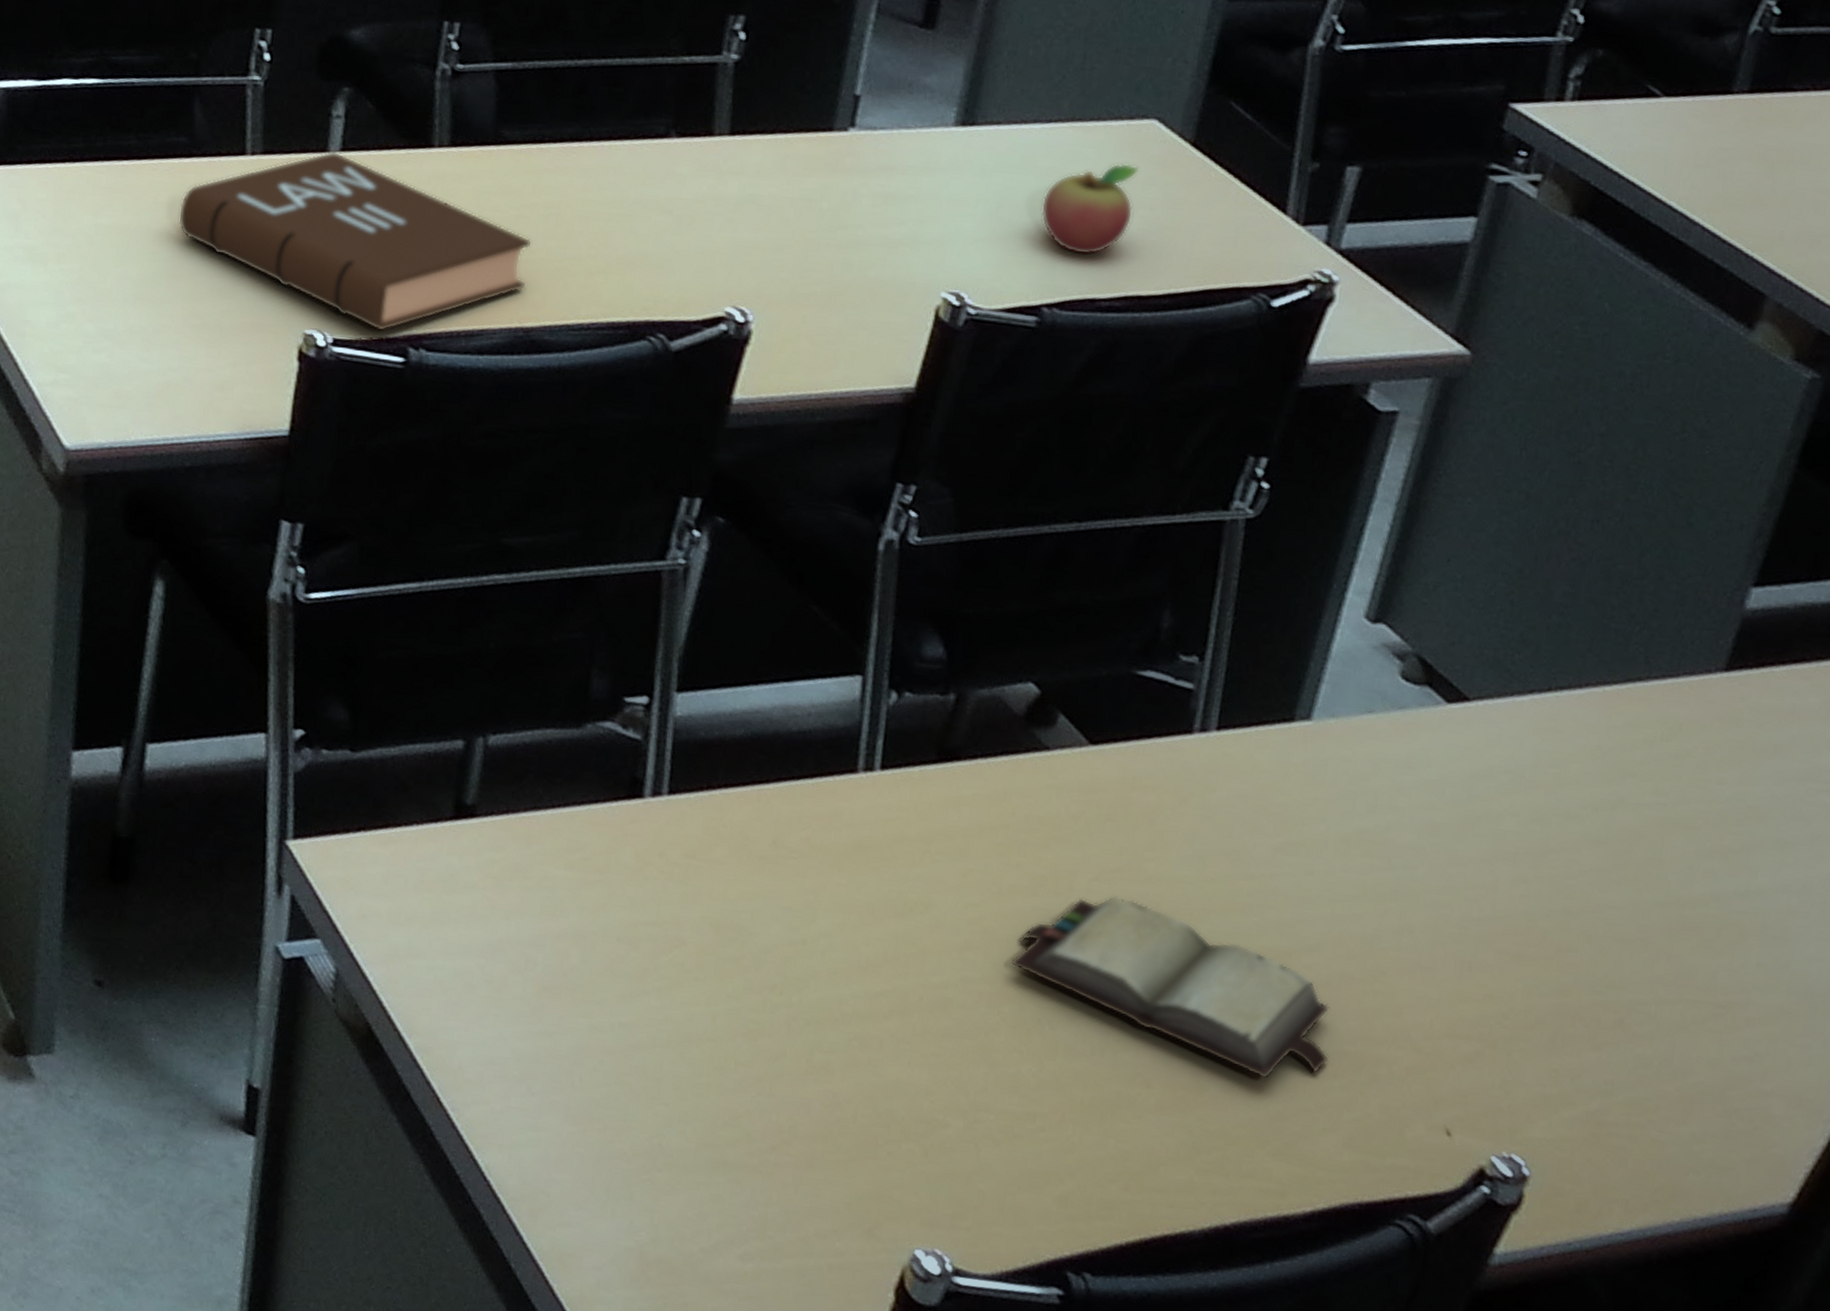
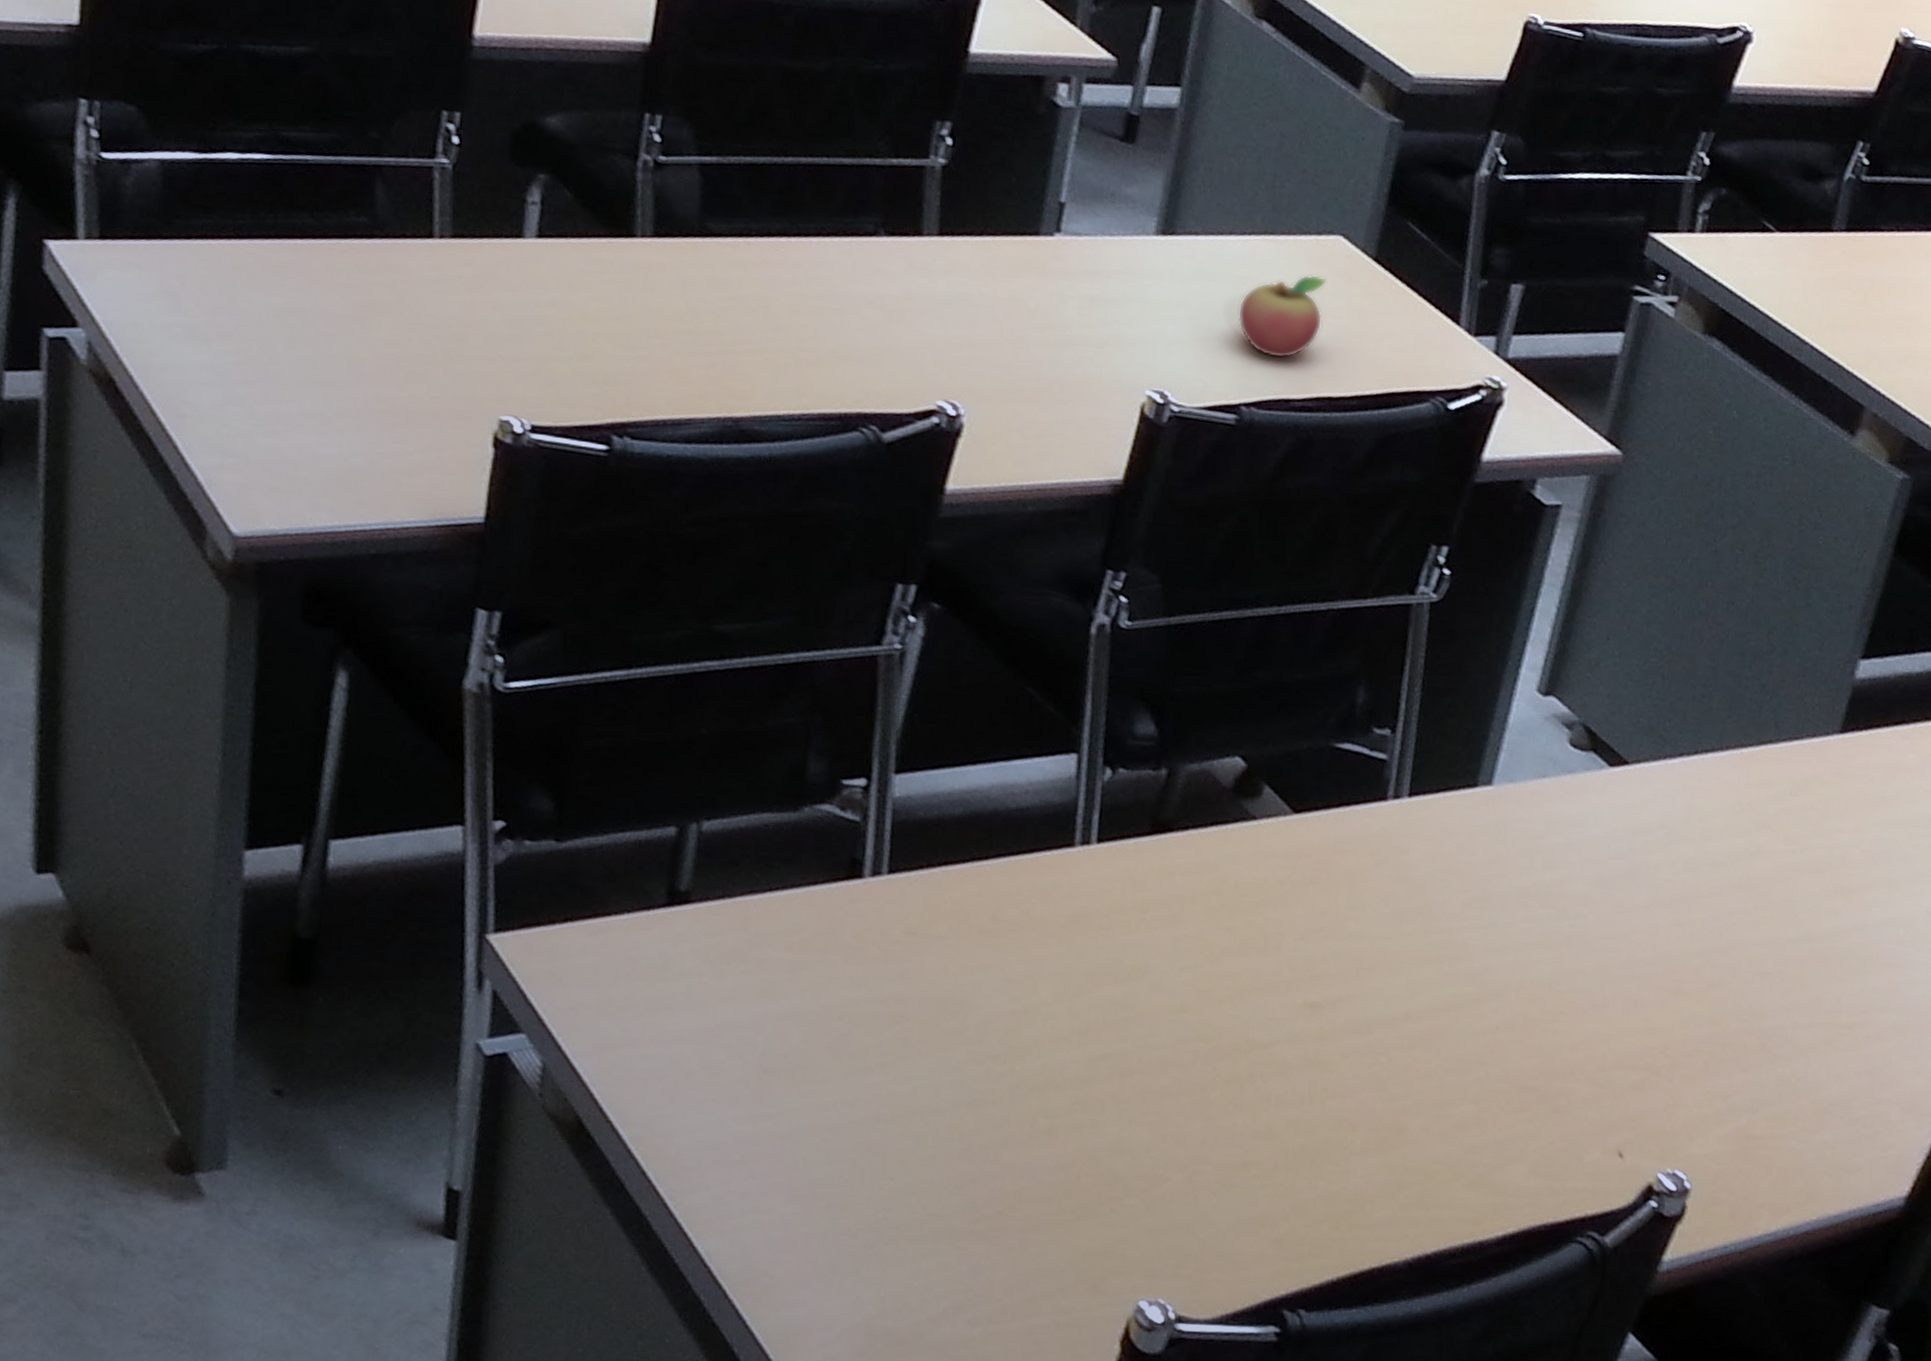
book: present [178,151,532,332] -> none [359,237,740,420]
hardback book: present [1011,895,1329,1079] -> none [1225,953,1515,1116]

